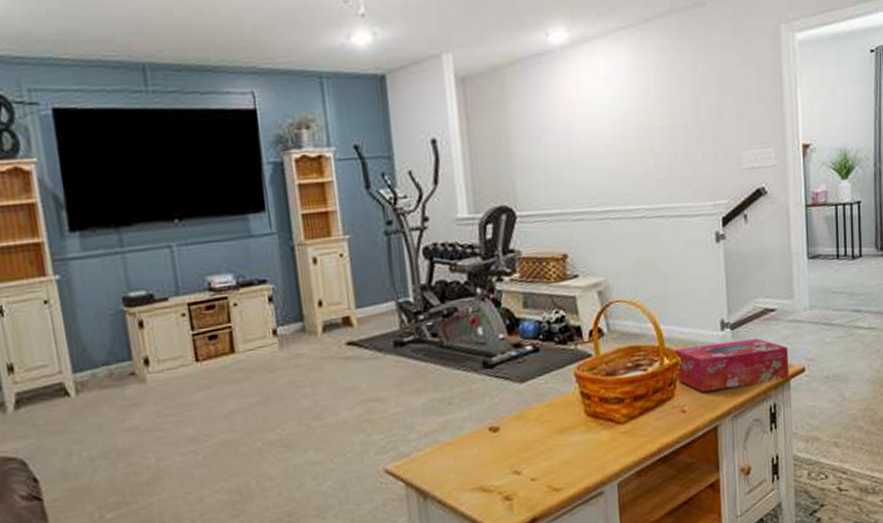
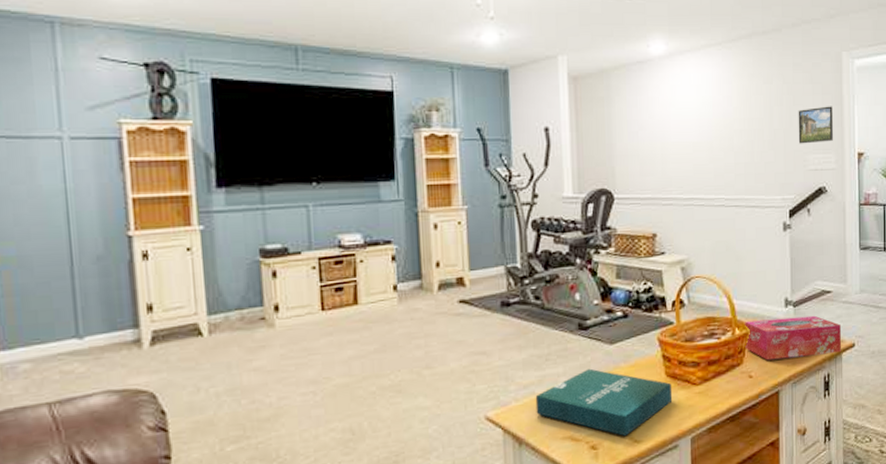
pizza box: none [439,411,595,485] -> present [535,368,673,437]
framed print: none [729,91,773,139] -> present [798,106,834,144]

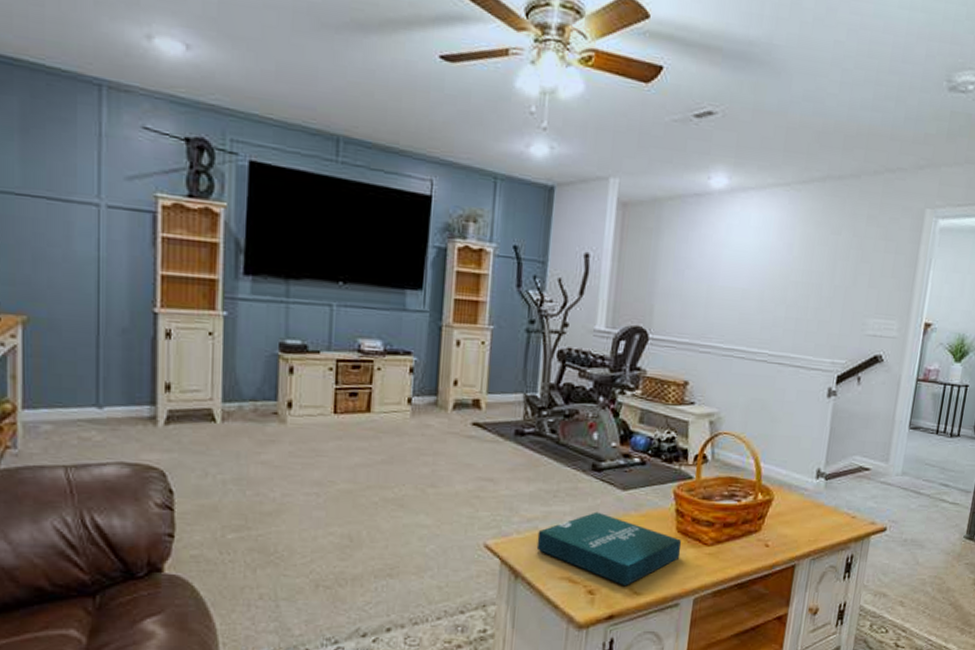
tissue box: present [745,315,842,361] -> none [766,487,874,535]
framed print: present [798,106,834,144] -> none [859,267,905,307]

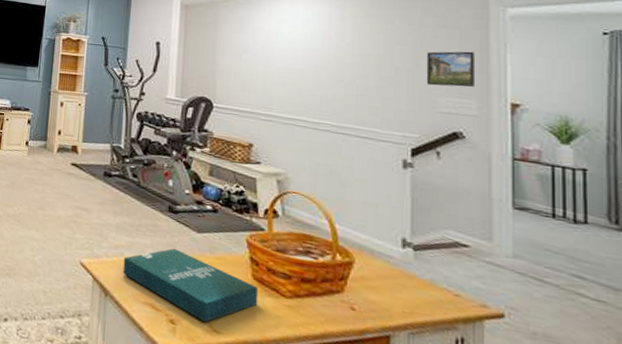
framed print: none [859,267,905,307] -> present [426,51,476,88]

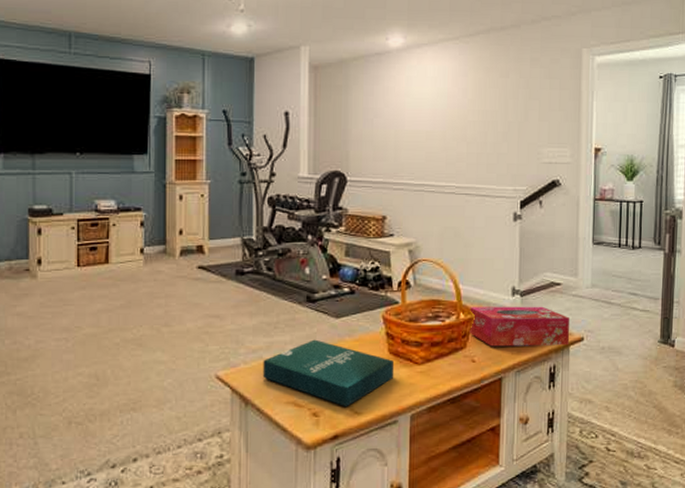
tissue box: none [348,250,484,319] -> present [469,306,570,347]
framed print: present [426,51,476,88] -> none [533,101,570,137]

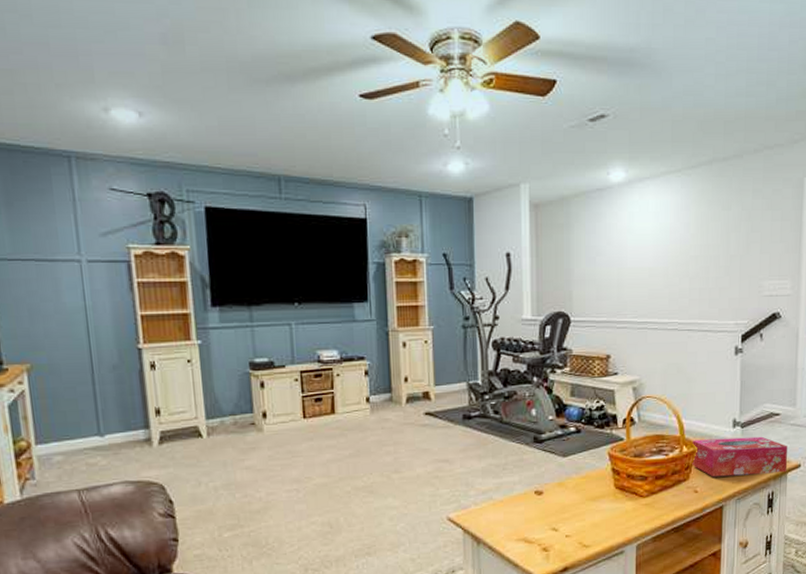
pizza box: present [262,339,395,408] -> none [493,478,621,541]

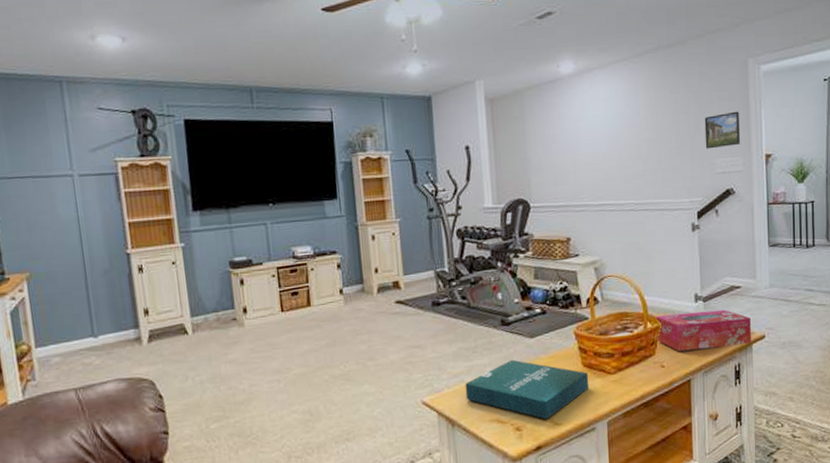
pizza box: none [493,478,621,541] -> present [465,359,589,420]
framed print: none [754,232,791,270] -> present [704,111,741,149]

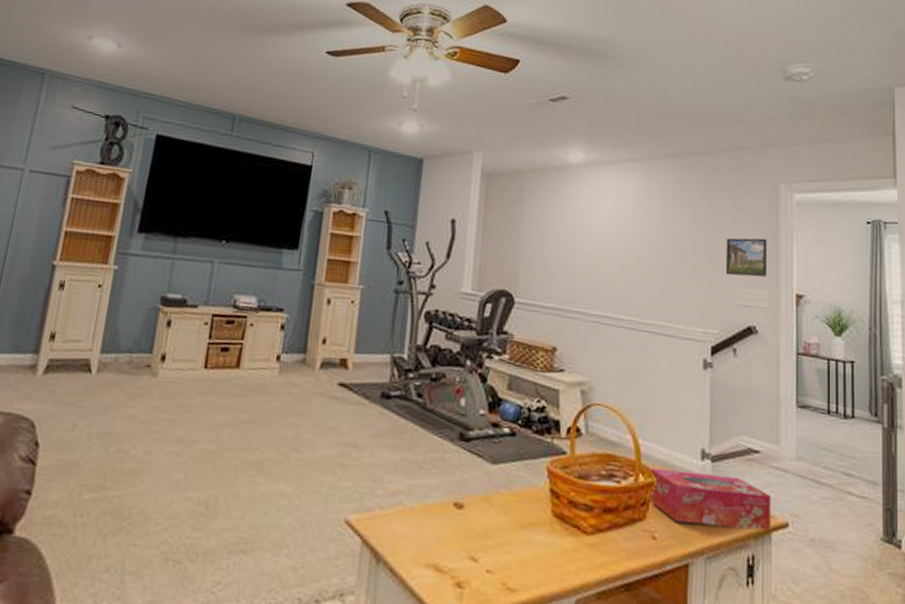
pizza box: present [465,359,589,420] -> none [400,487,559,580]

